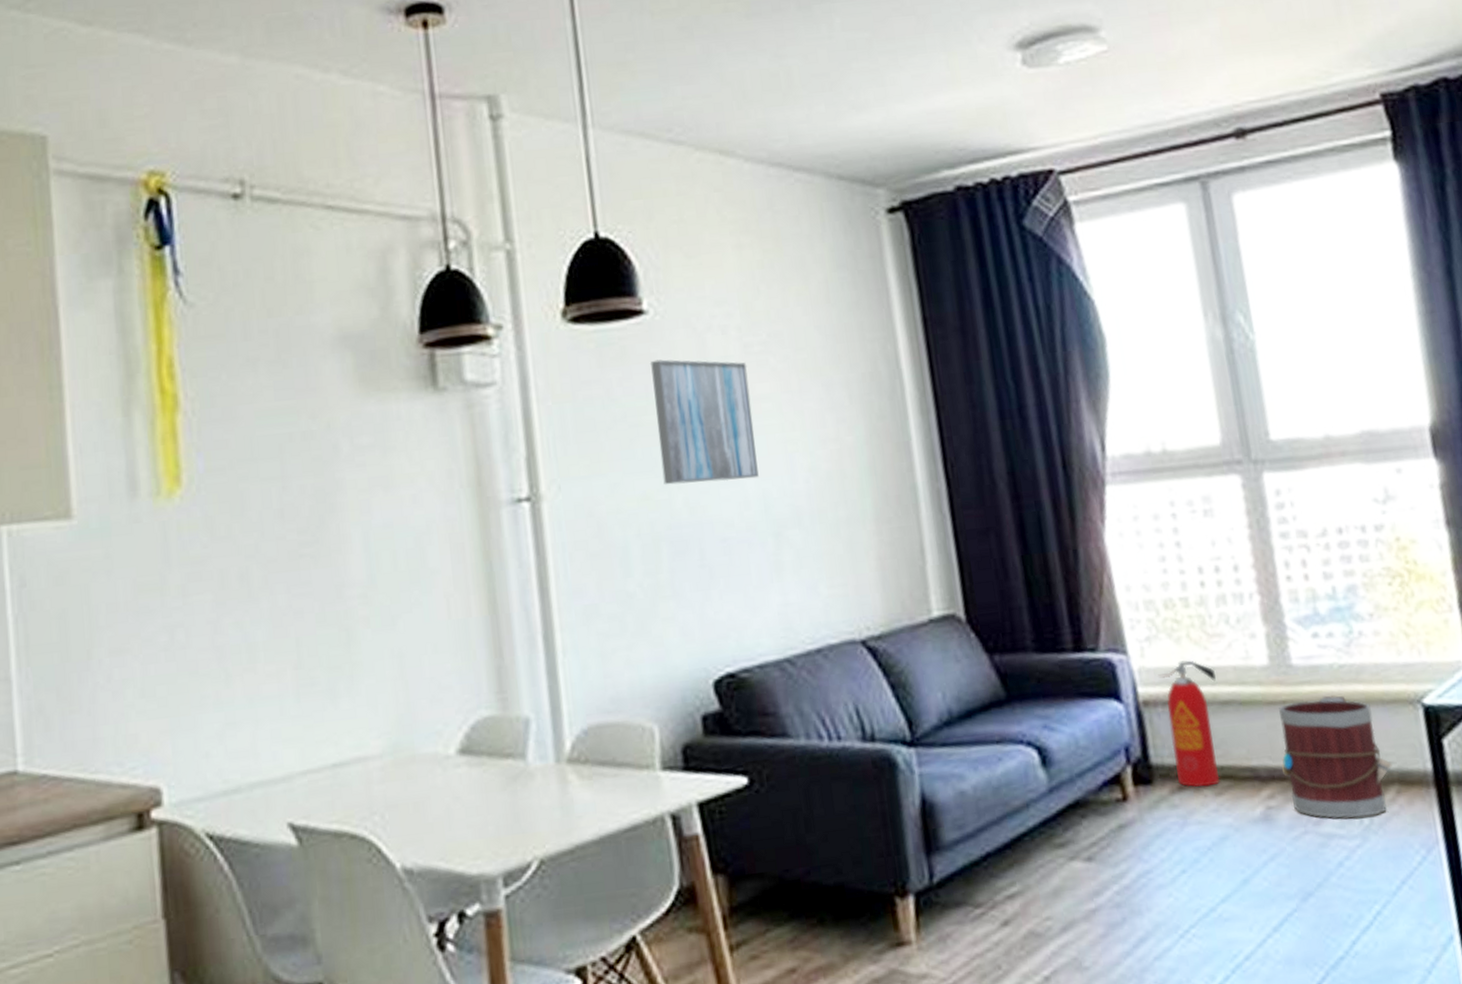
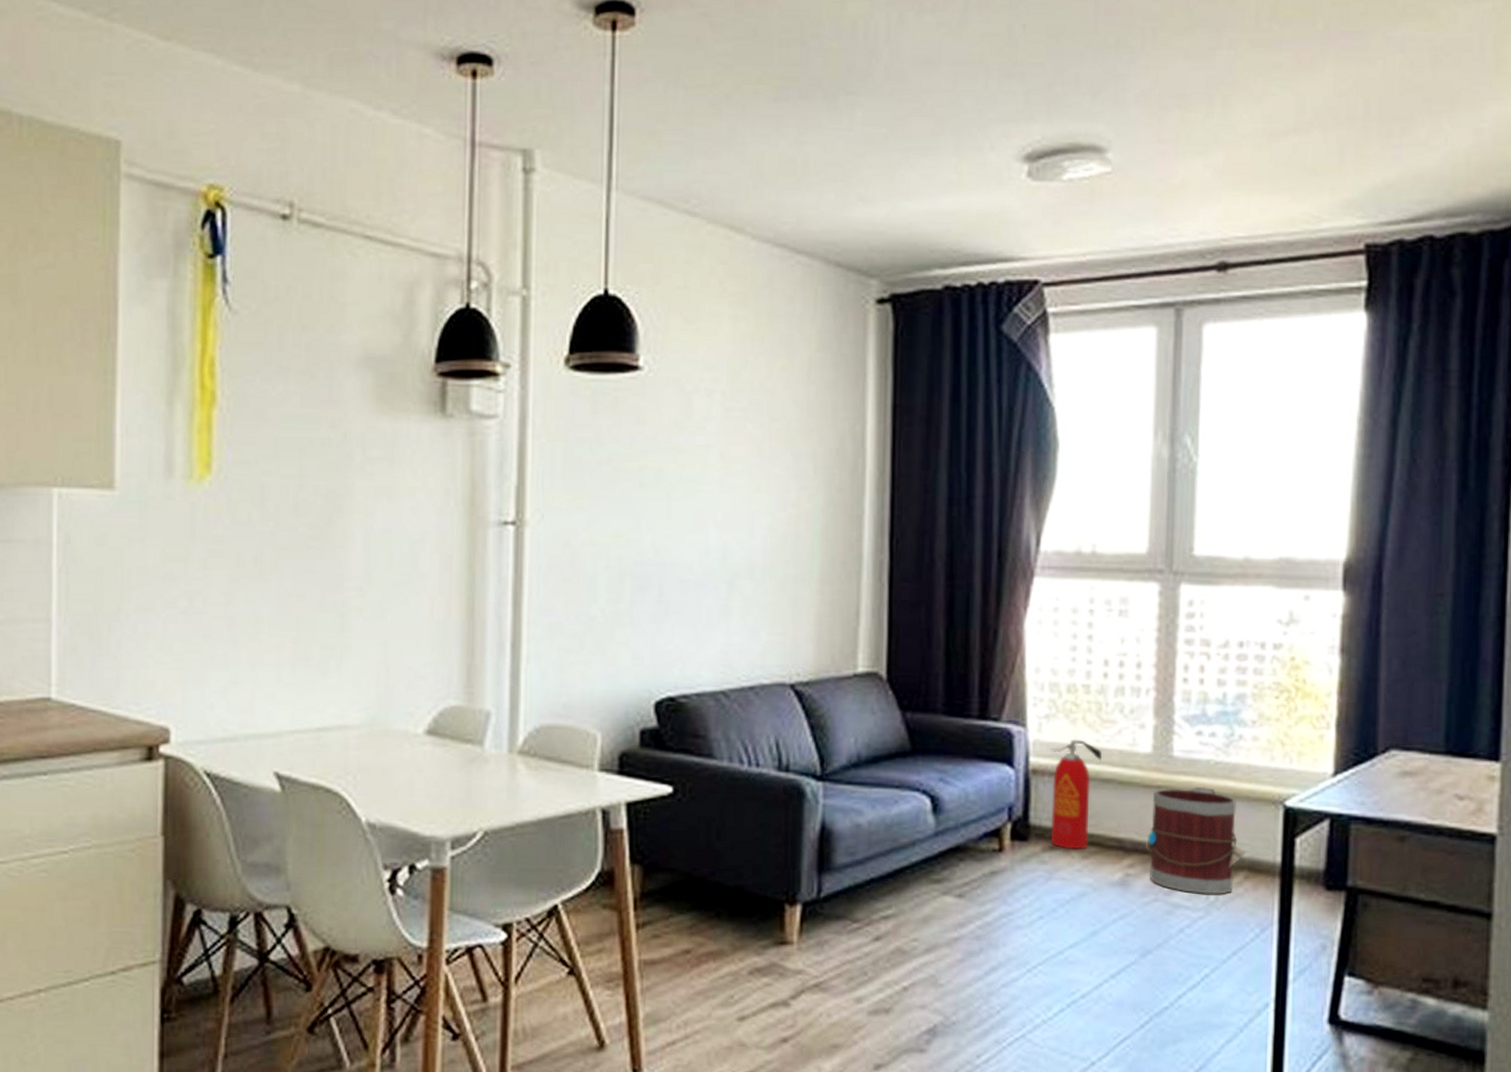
wall art: present [649,359,759,485] -> none [636,413,726,530]

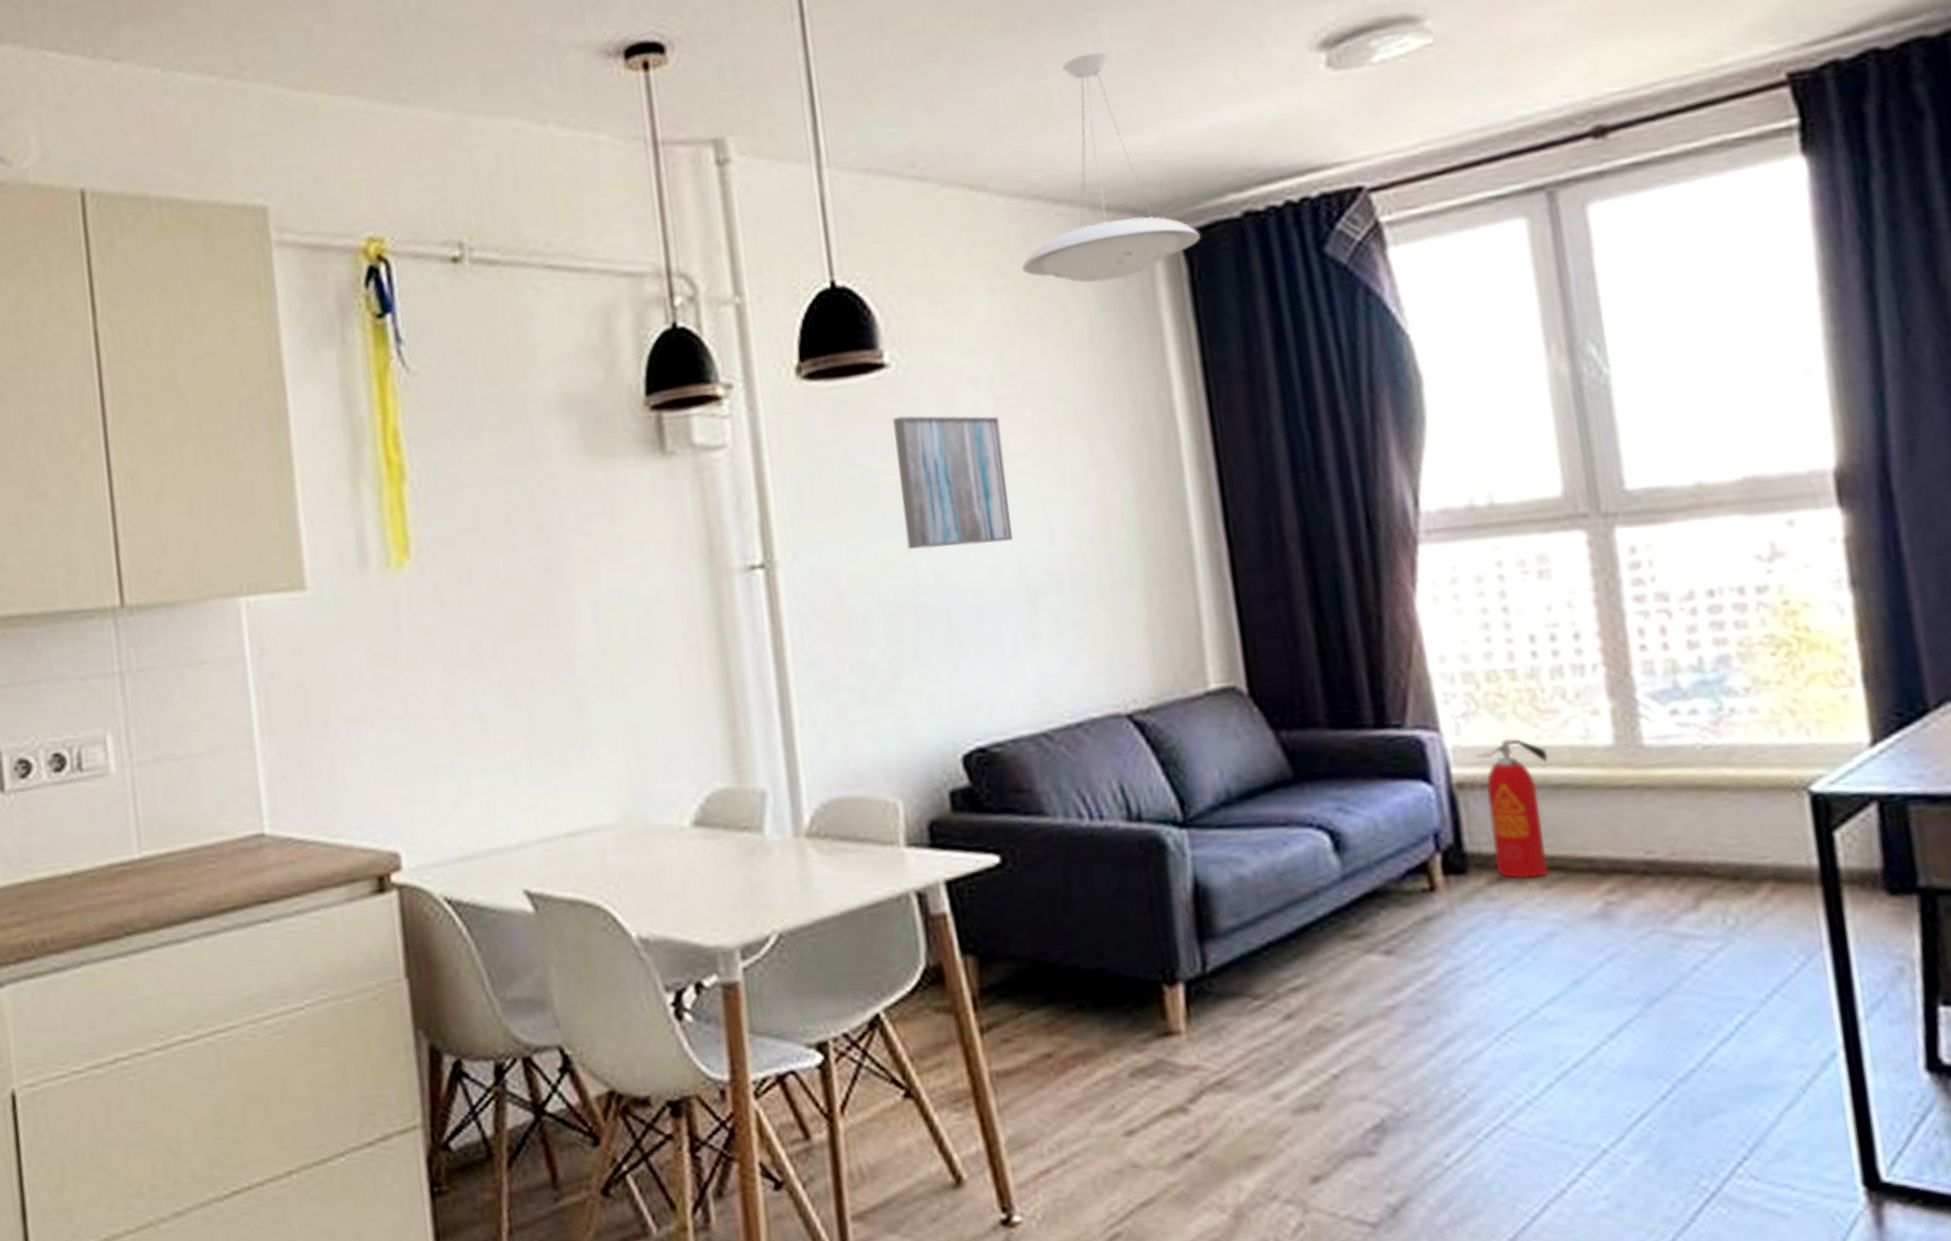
wall art: none [636,413,726,530] -> present [891,415,1013,550]
pendant lamp: none [762,131,907,326] -> present [1021,52,1200,283]
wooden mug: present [1146,787,1245,894] -> none [1625,780,1767,918]

